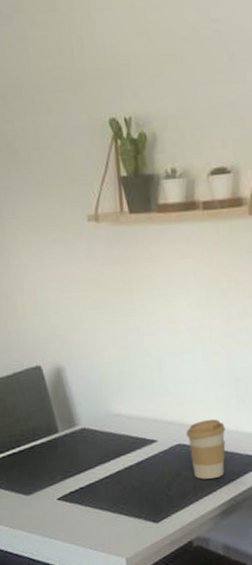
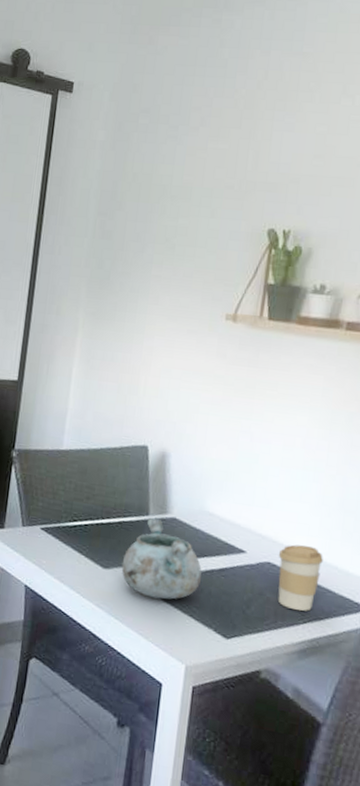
decorative bowl: none [43,433,123,509] -> present [121,518,202,600]

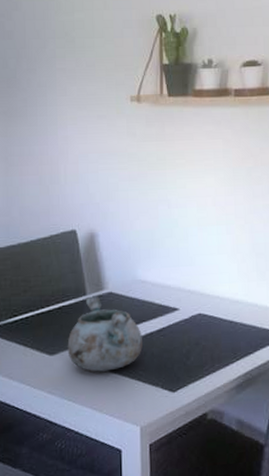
coffee cup: present [278,544,323,611] -> none [207,291,245,351]

